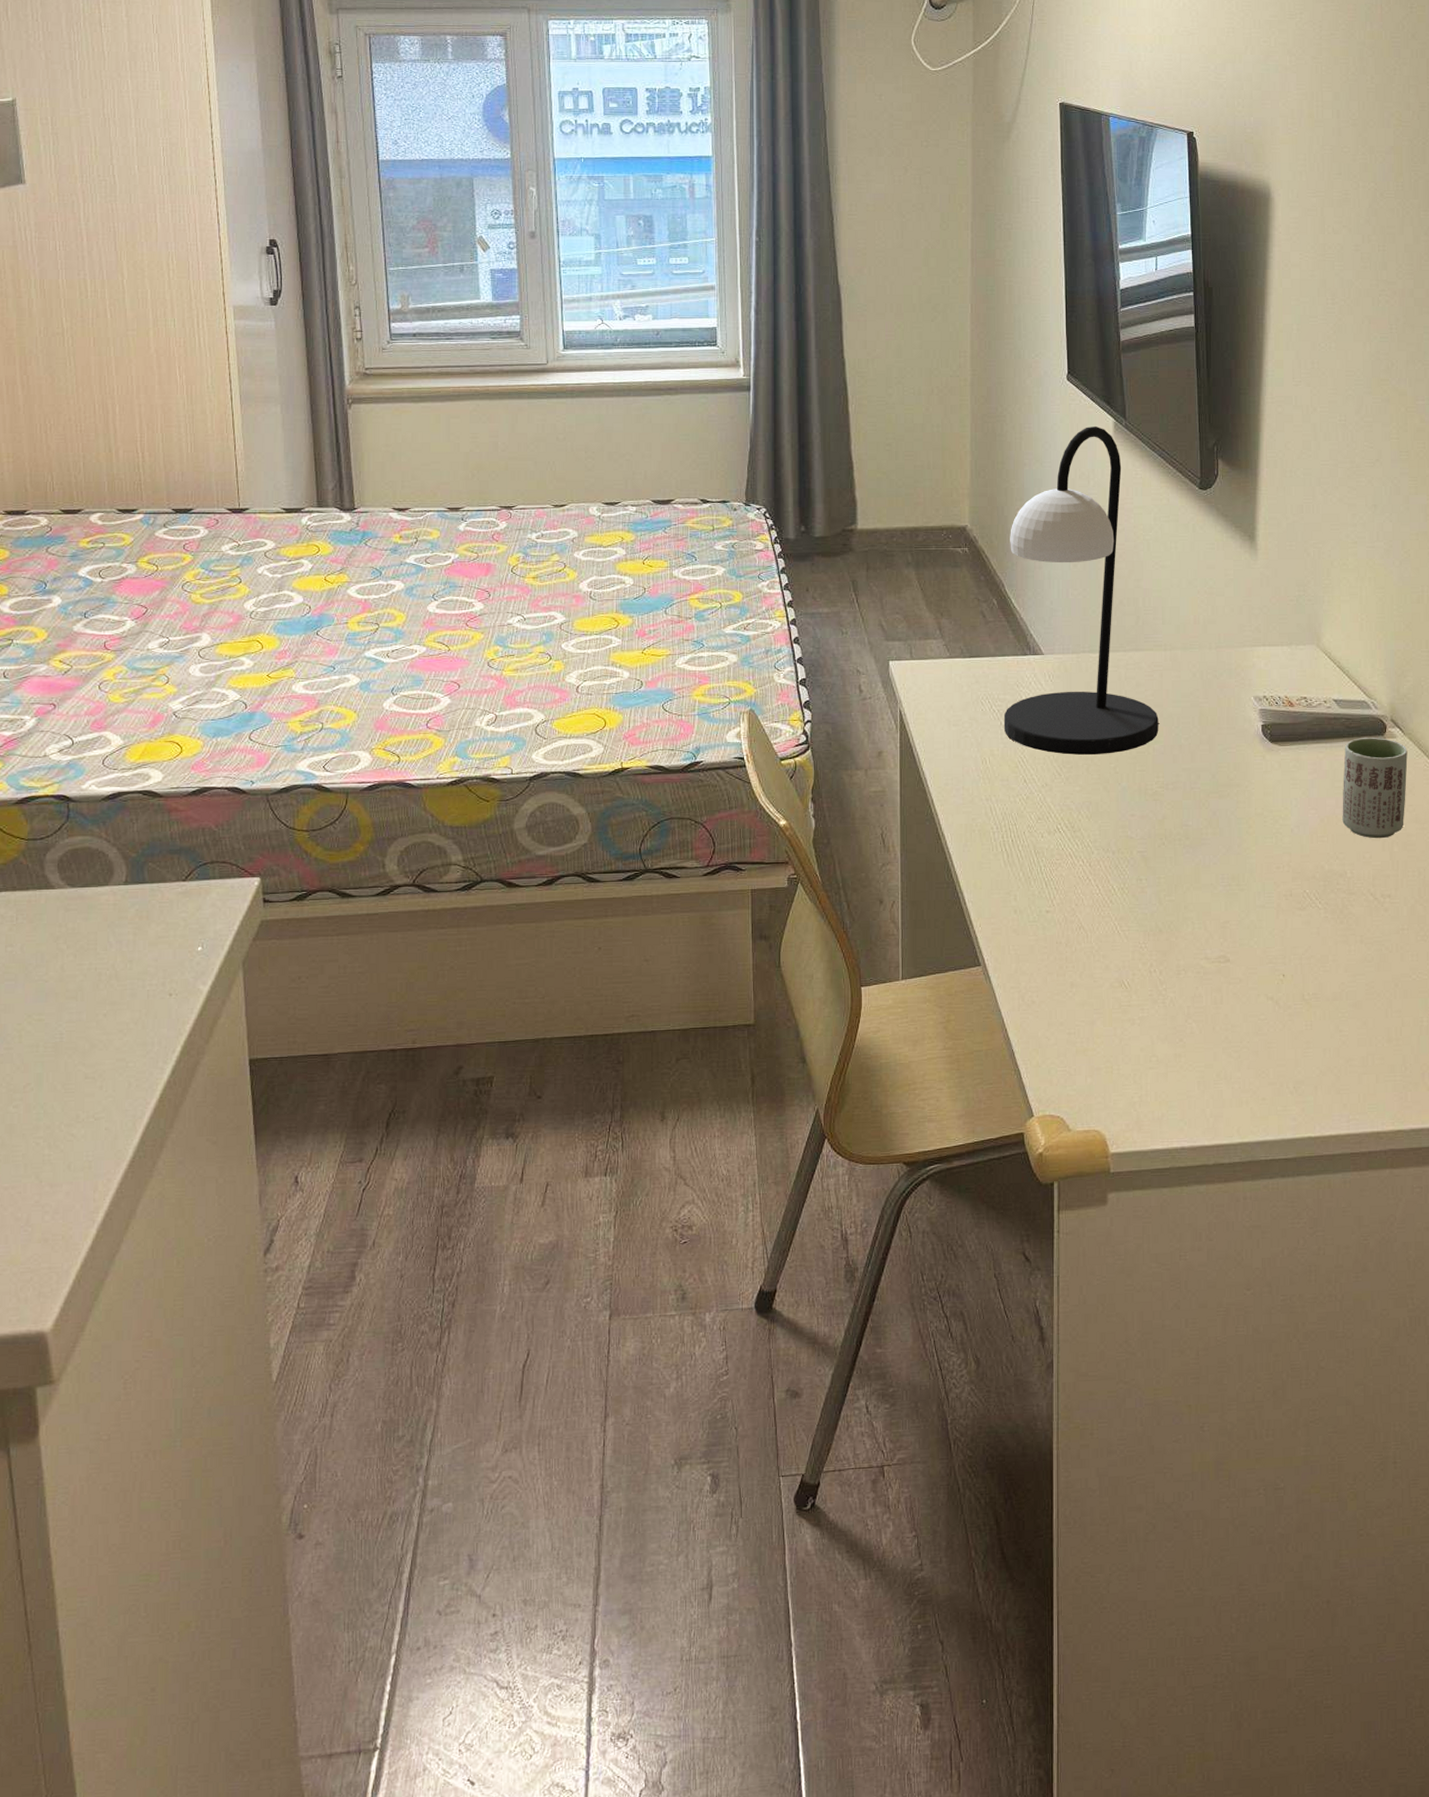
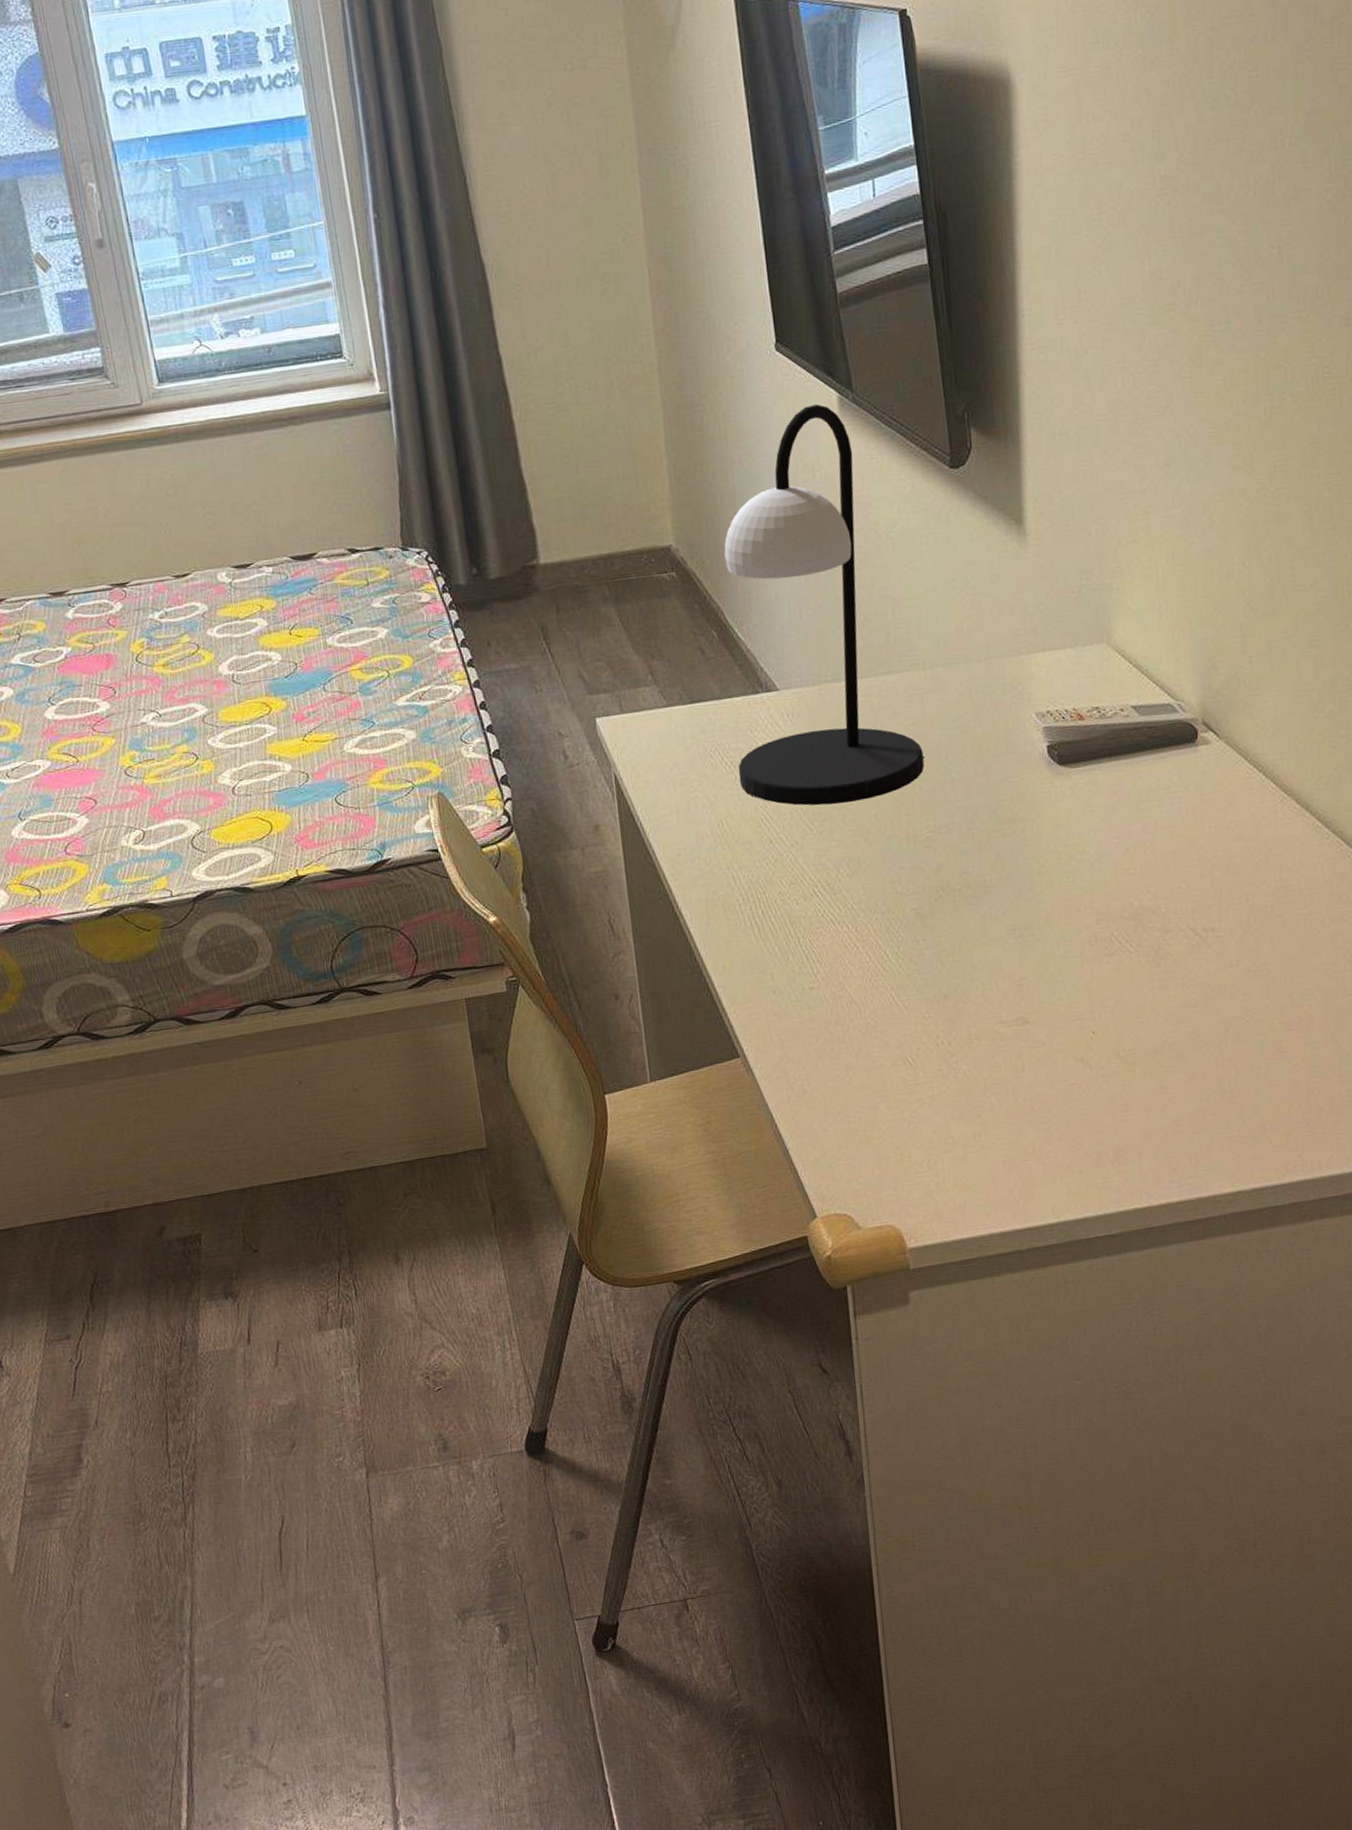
cup: present [1342,737,1408,839] -> none [1148,745,1226,865]

